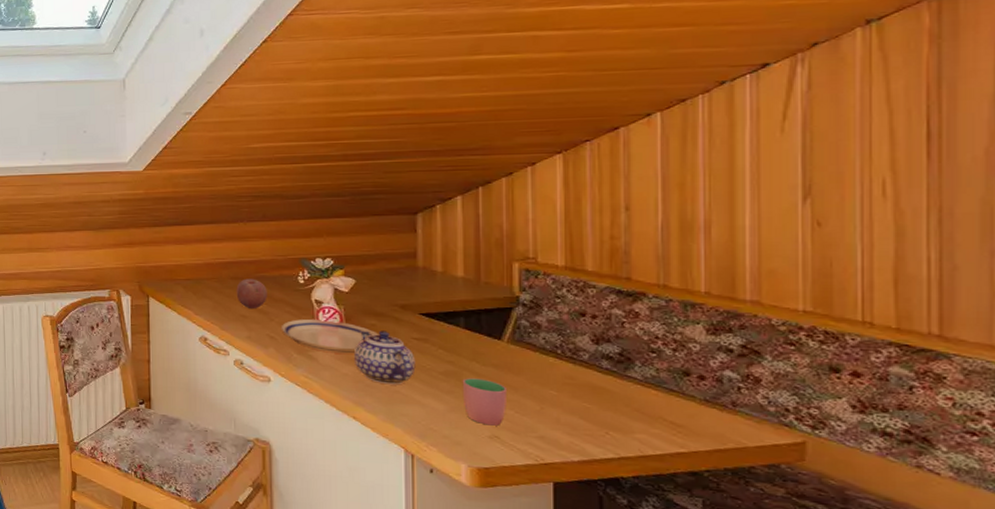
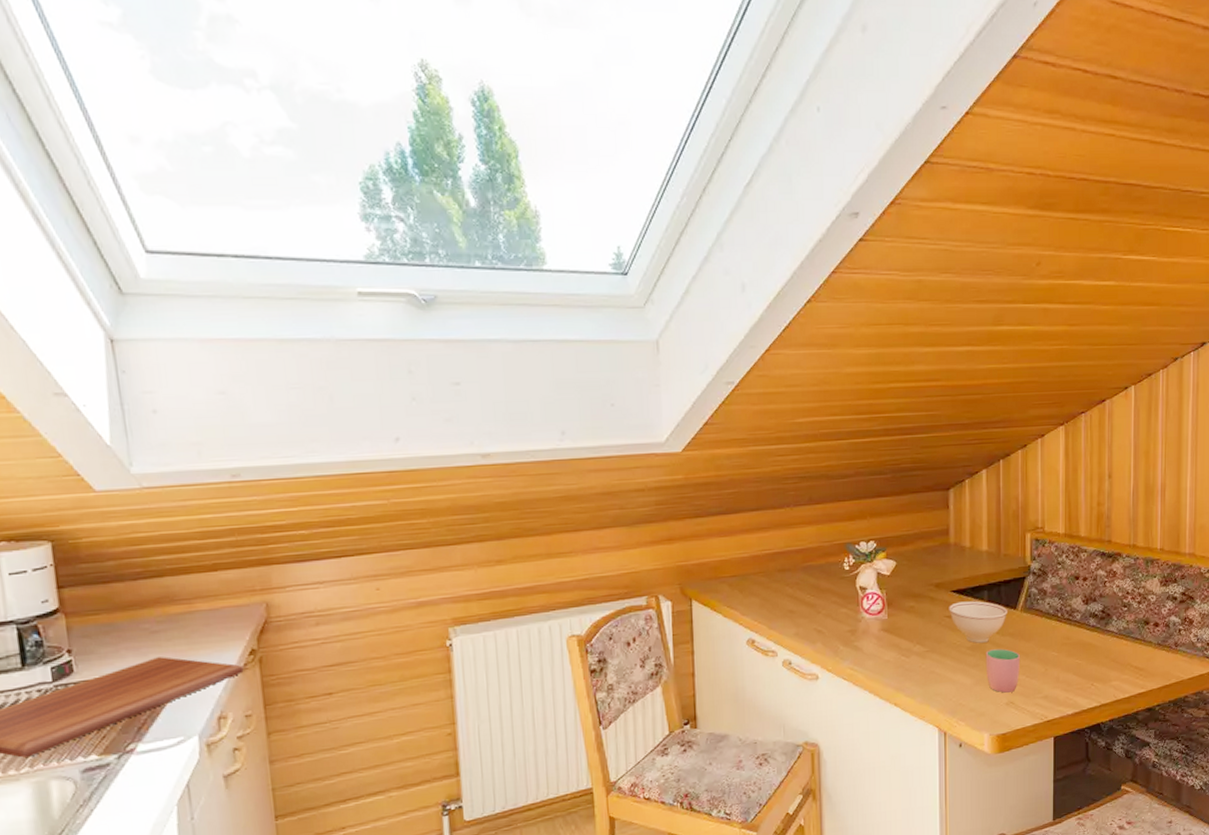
fruit: present [236,278,267,309] -> none [783,569,815,603]
plate: present [281,319,379,354] -> none [827,606,917,641]
teapot: present [353,330,416,385] -> none [894,611,948,667]
bowl: none [417,325,490,370] -> present [949,601,1007,643]

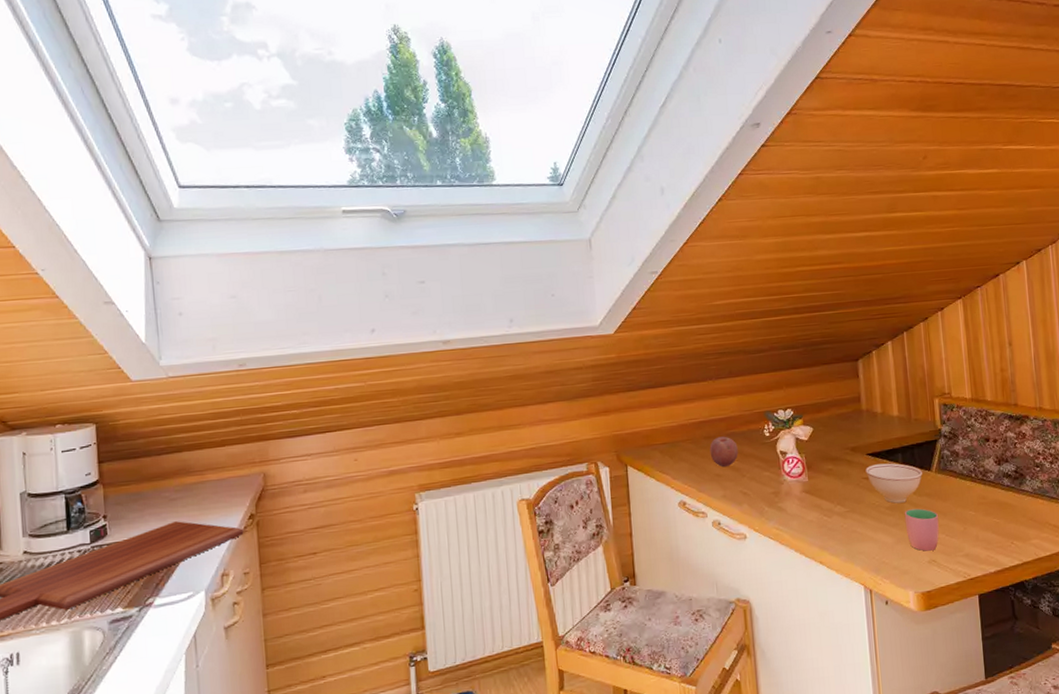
fruit: none [783,569,815,603] -> present [709,436,738,468]

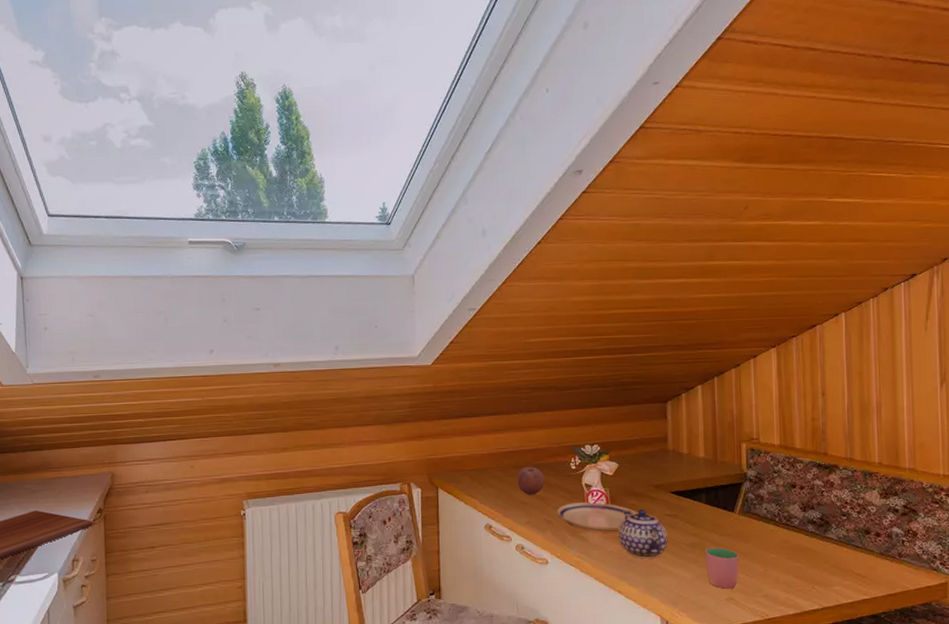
plate: none [752,469,836,502] -> present [556,502,639,533]
teapot: none [816,474,868,526] -> present [618,509,668,559]
bowl: present [865,463,922,504] -> none [668,502,725,541]

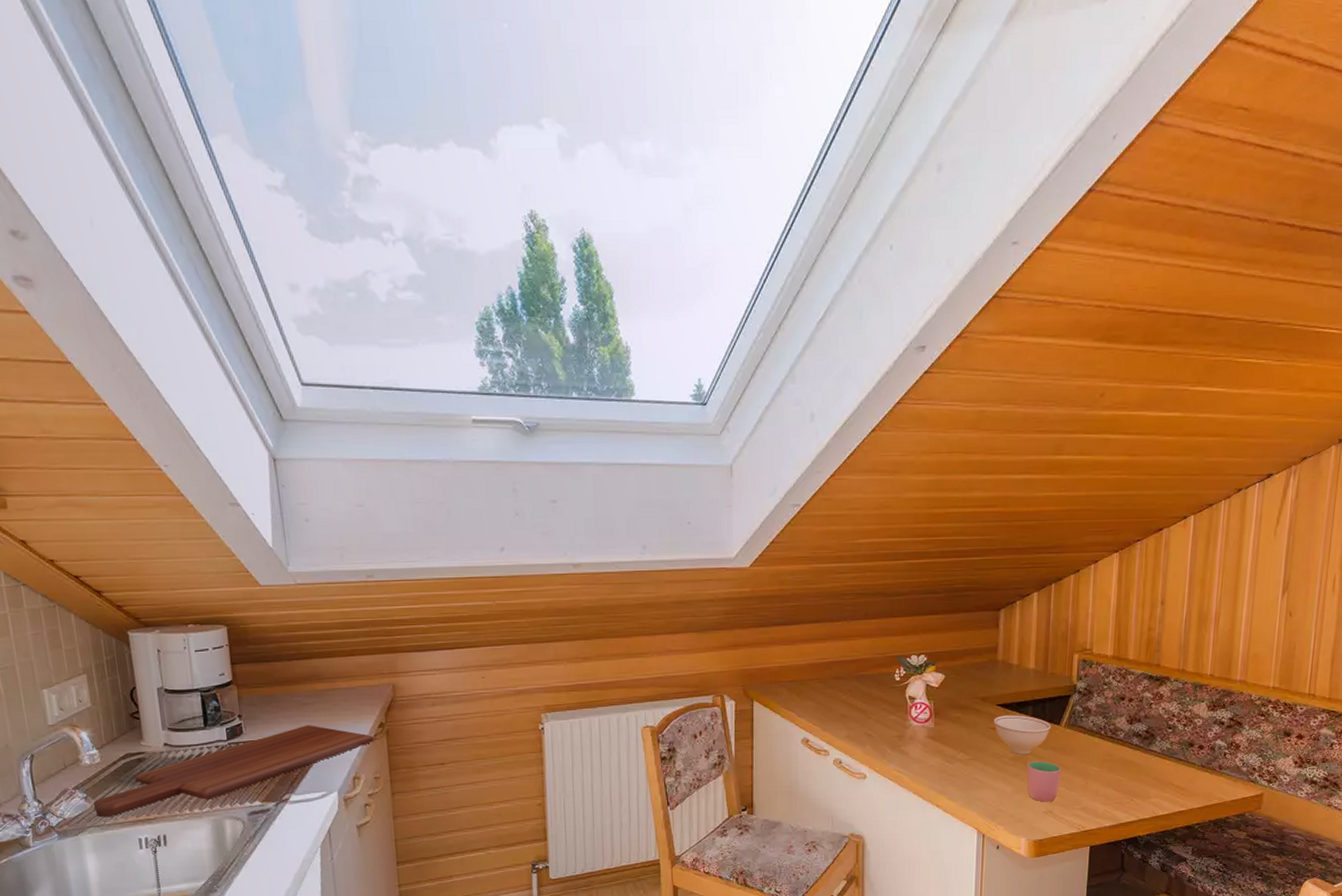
fruit: present [517,466,544,496] -> none [837,678,866,709]
plate: present [556,502,639,533] -> none [877,715,962,747]
teapot: present [618,509,668,559] -> none [939,722,991,773]
bowl: none [668,502,725,541] -> present [993,715,1051,755]

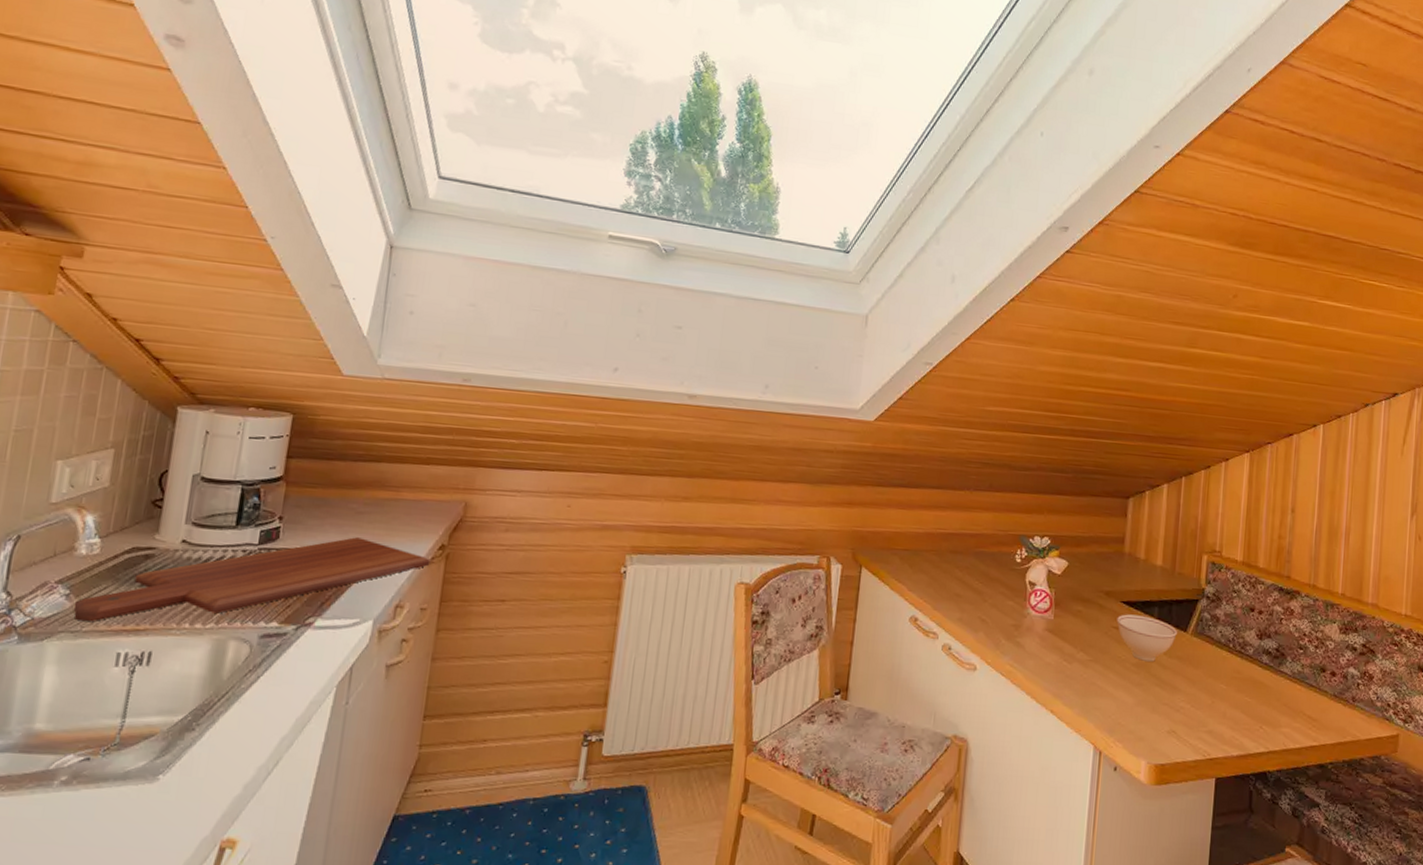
cup: present [1026,761,1062,802] -> none [1149,670,1187,720]

